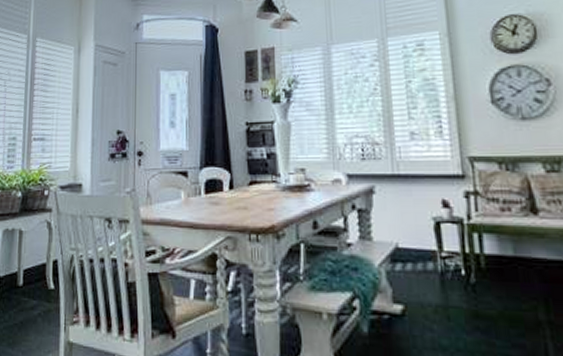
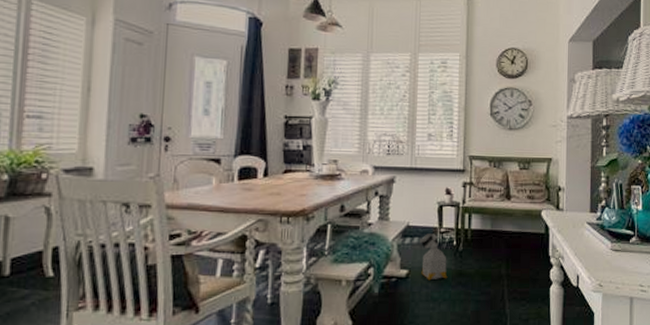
bag: none [413,258,459,322] -> present [419,234,448,281]

